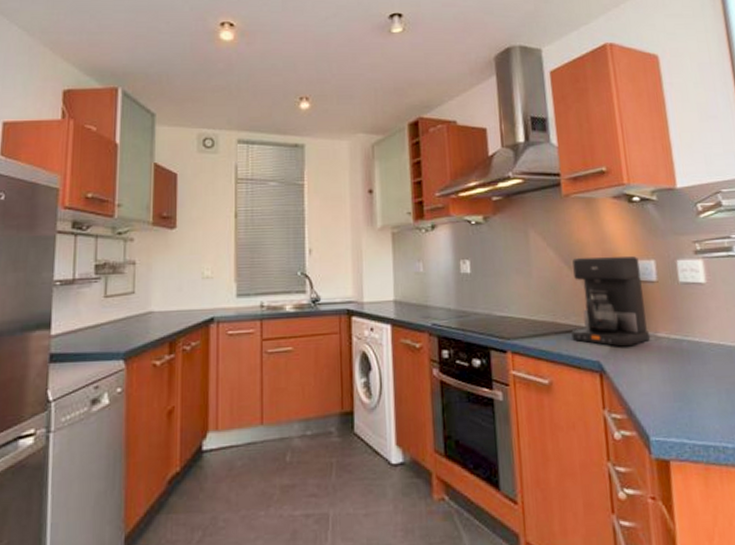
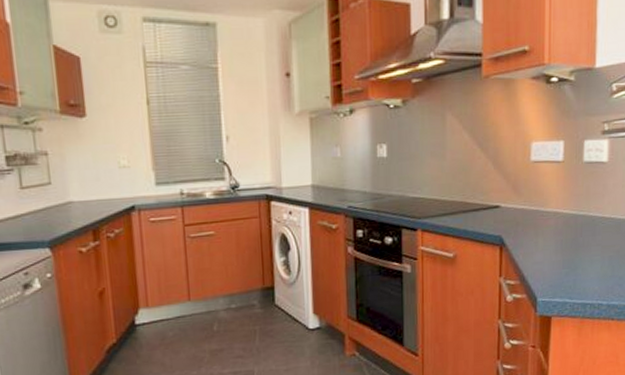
coffee maker: present [571,256,651,347] -> none [478,138,550,223]

